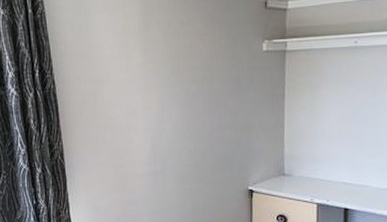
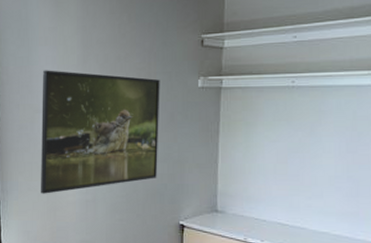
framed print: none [103,38,225,168] -> present [41,70,160,194]

